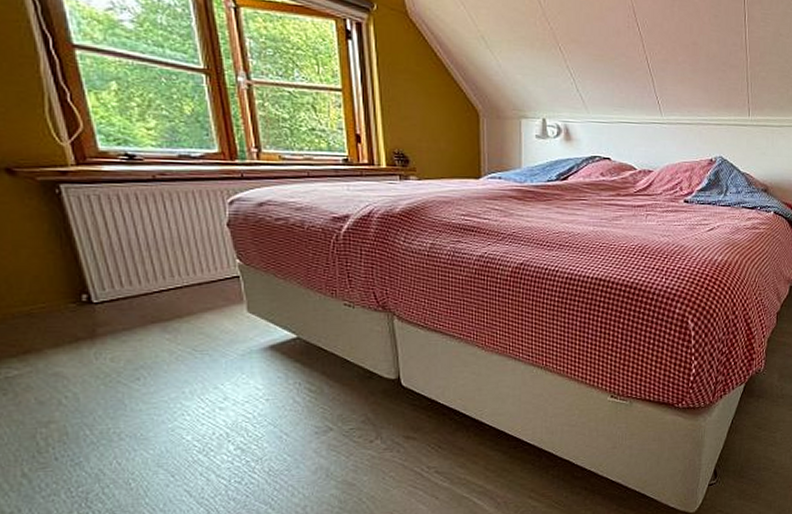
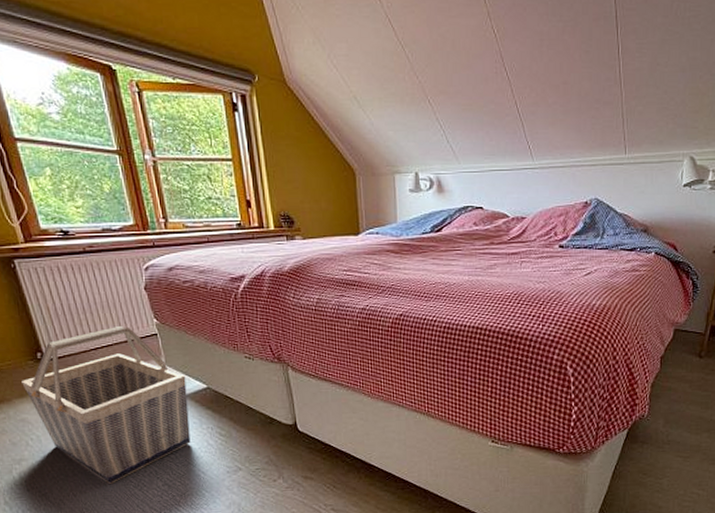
basket: none [58,265,273,450] -> present [21,325,191,485]

